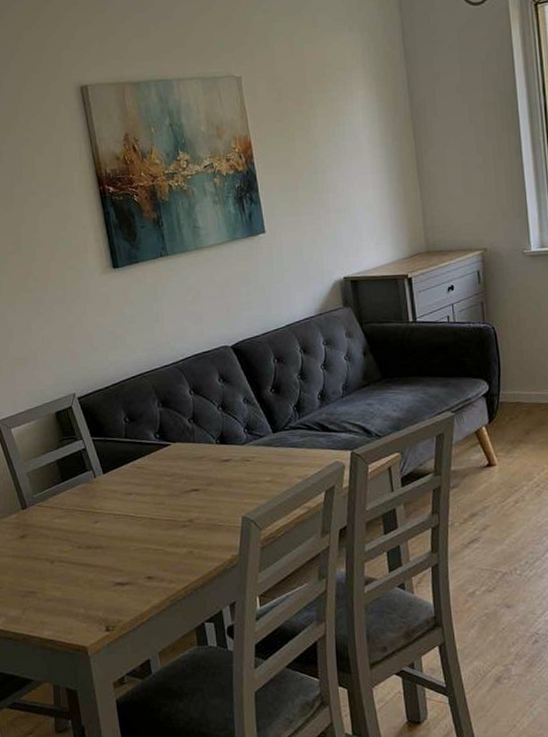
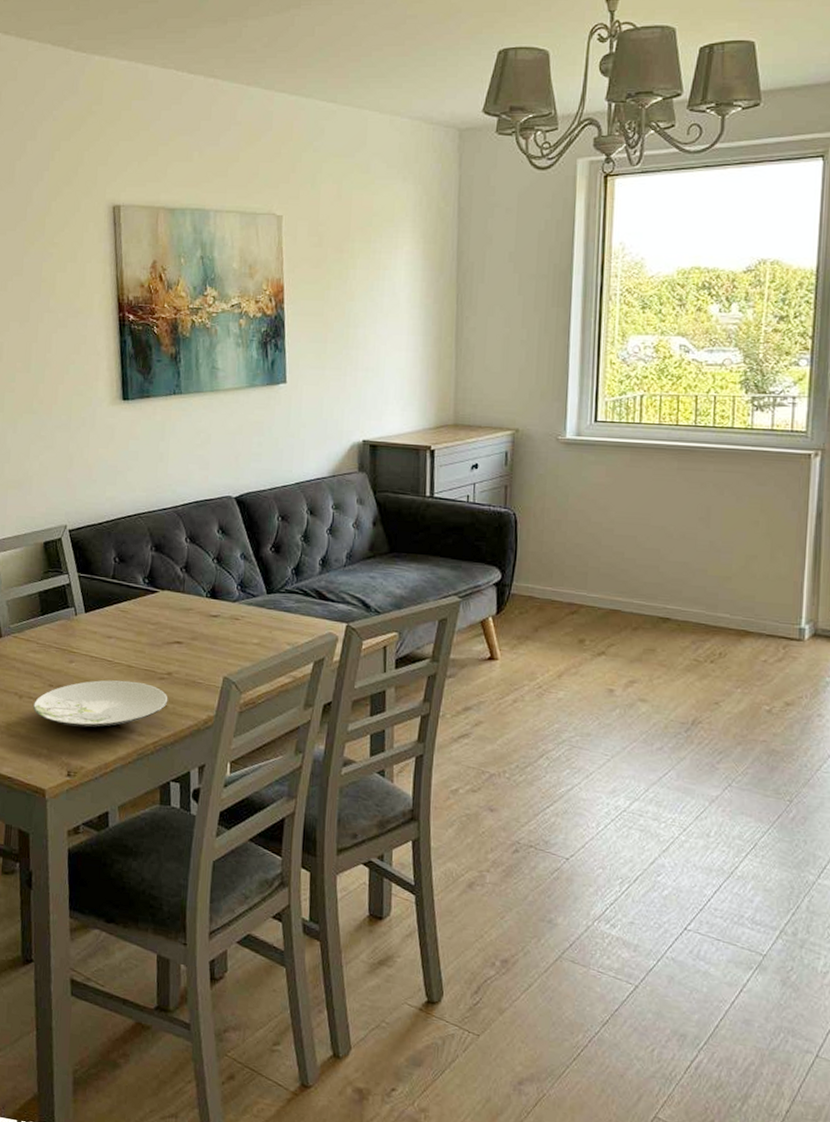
plate: none [65,532,193,583] -> present [33,680,168,728]

